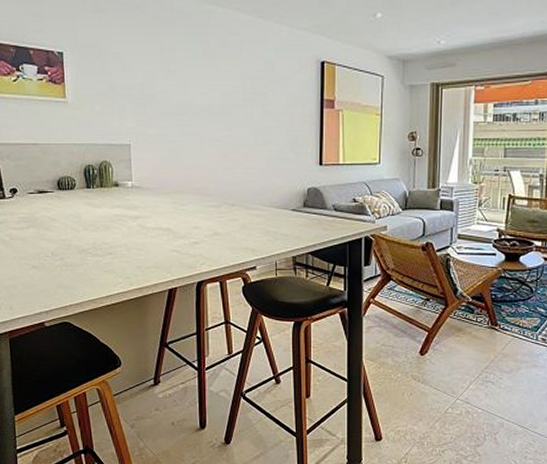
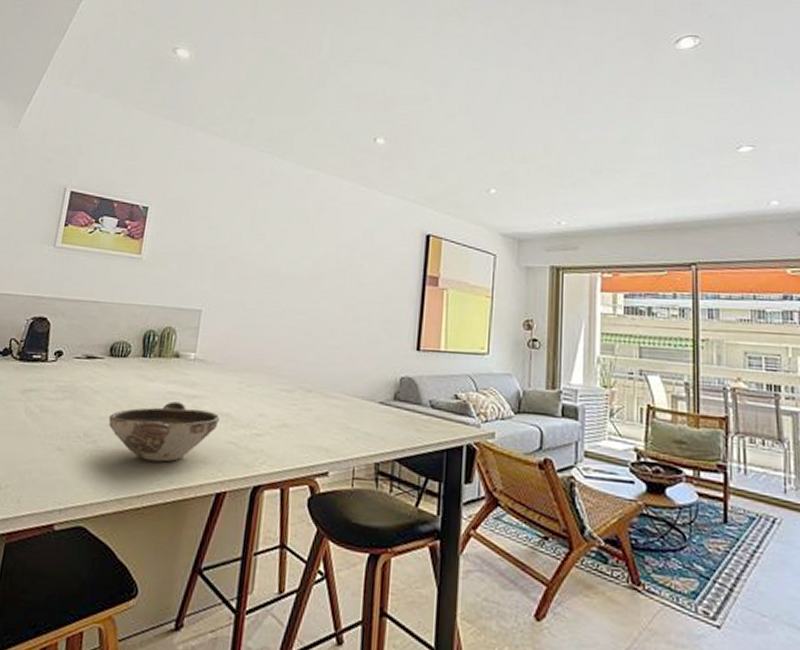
bowl: none [69,223,162,270] -> present [108,401,220,462]

